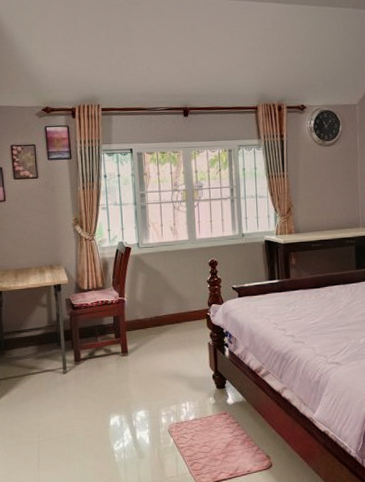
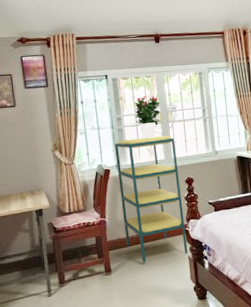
shelving unit: none [137,214,208,346] -> present [115,135,188,263]
potted flower: none [159,172,186,217] -> present [134,95,160,139]

